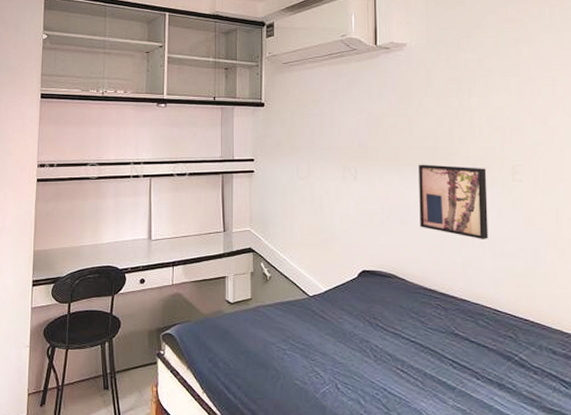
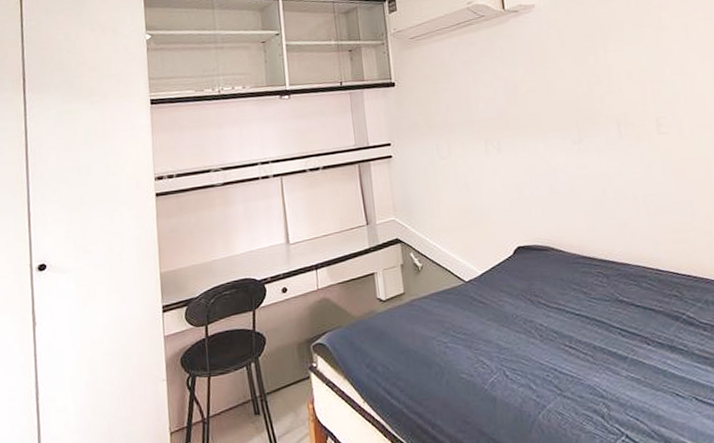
wall art: present [419,164,489,239] -> none [562,124,641,199]

